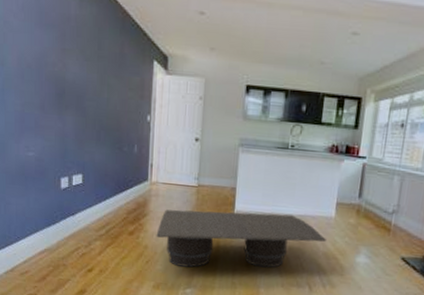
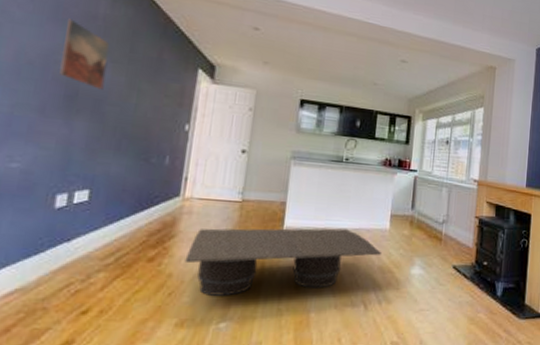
wall art: none [49,22,83,87] -> present [59,18,110,90]

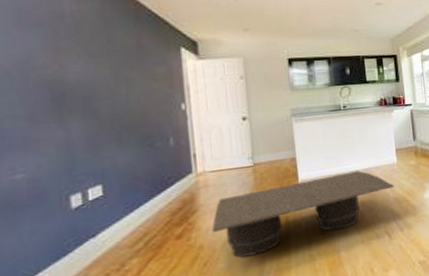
wall art: present [59,18,110,90] -> none [35,21,90,87]

